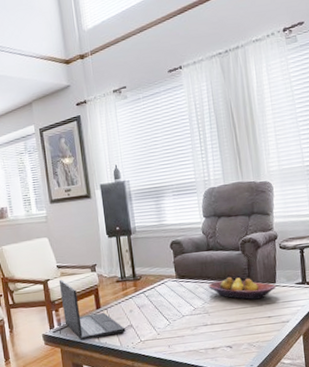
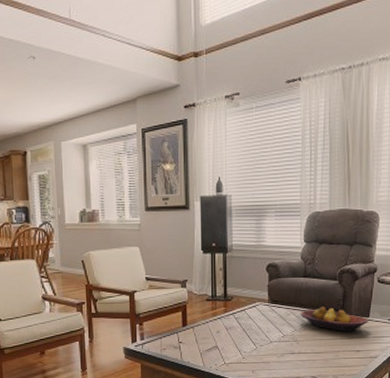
laptop: present [58,279,126,340] -> none [146,292,210,357]

